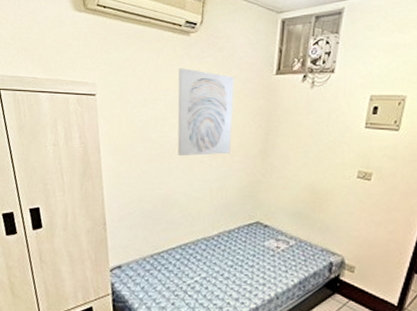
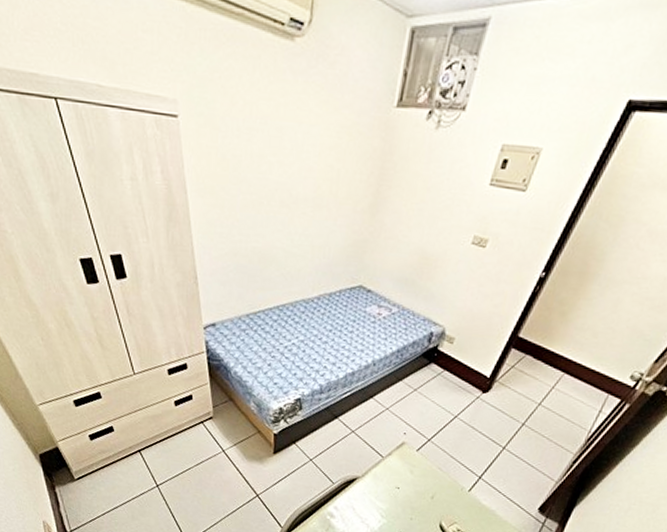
wall art: present [177,67,235,157] -> none [276,86,347,206]

